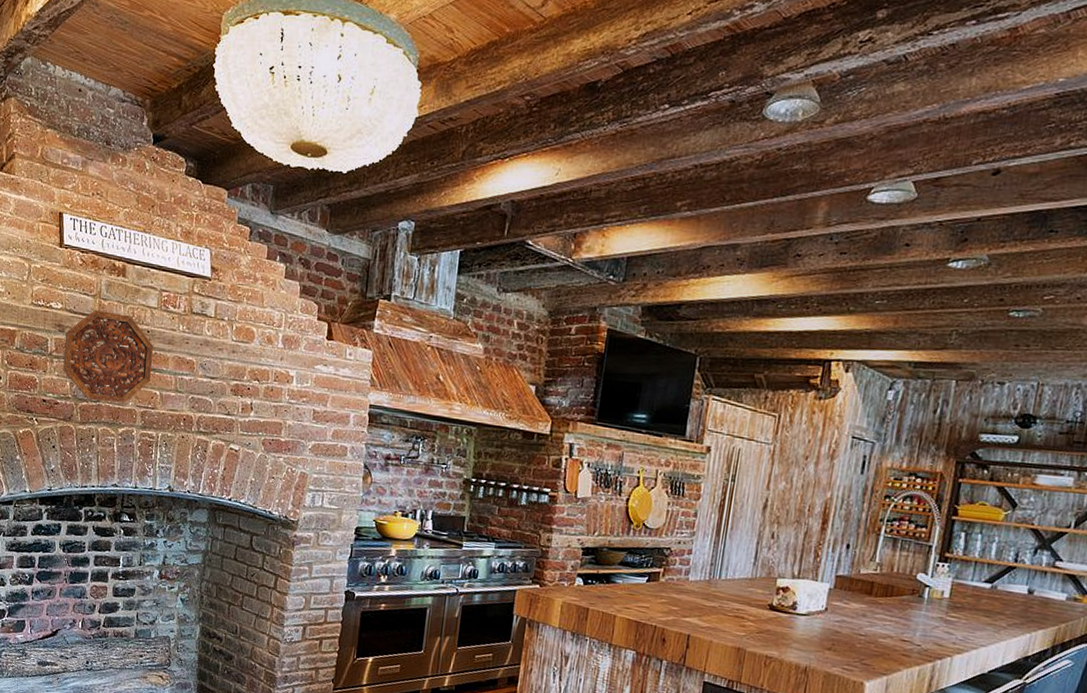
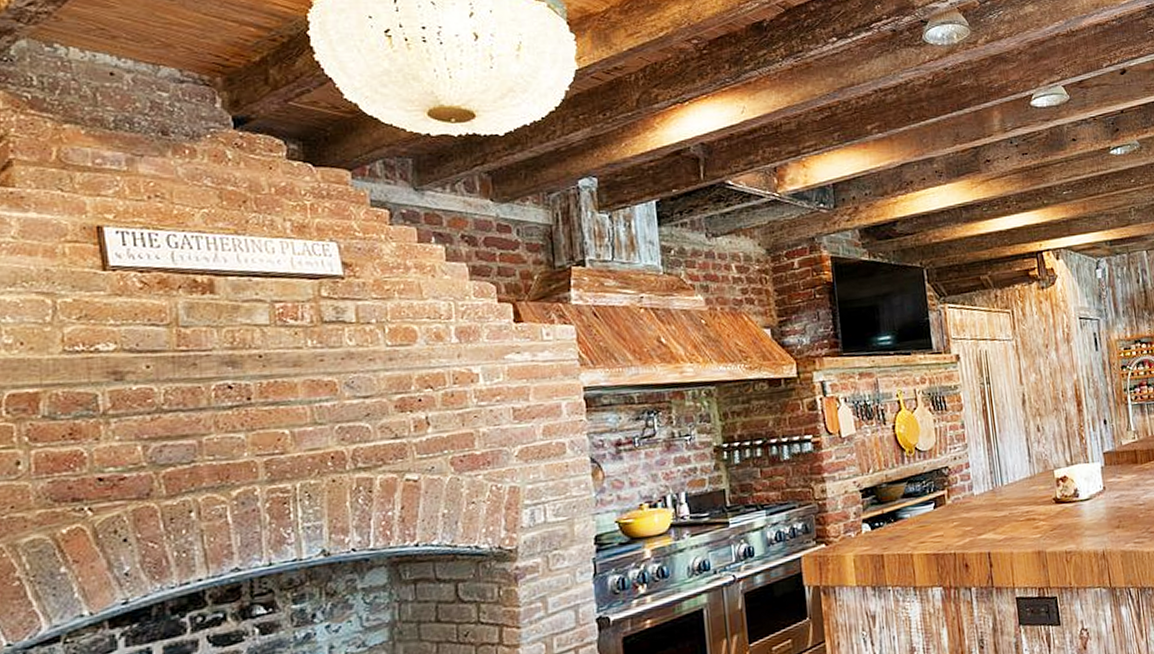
decorative platter: present [63,310,154,404] -> none [126,341,274,464]

